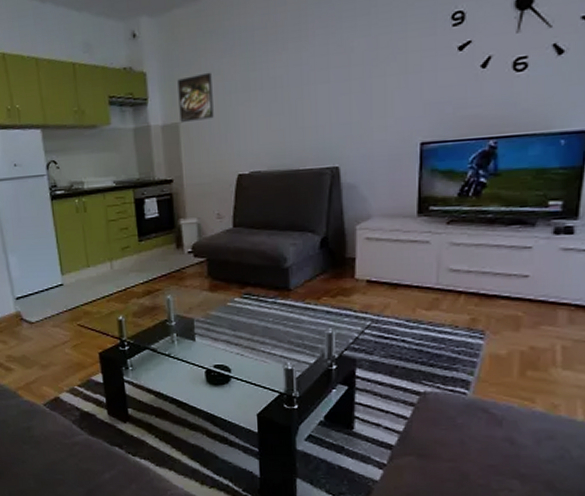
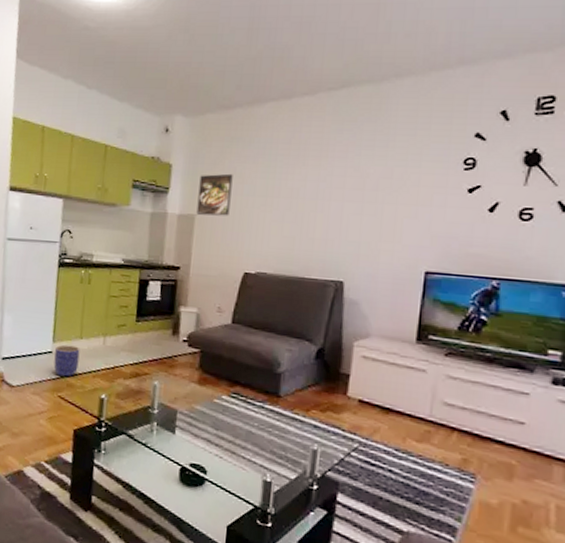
planter: none [64,275,91,306] -> present [53,344,80,377]

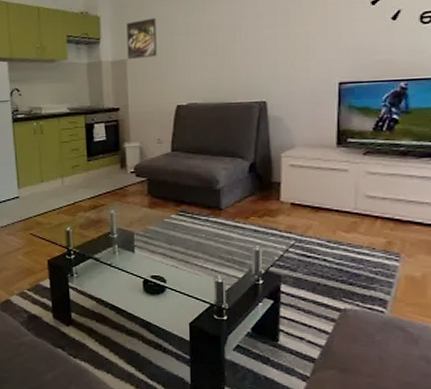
planter: present [53,344,80,377] -> none [20,189,43,217]

